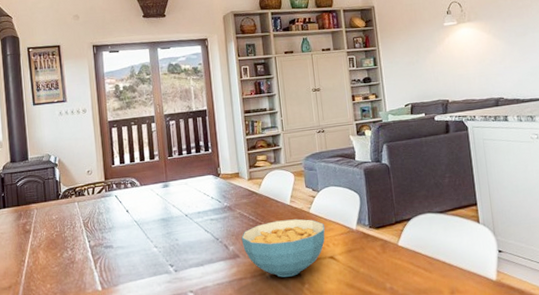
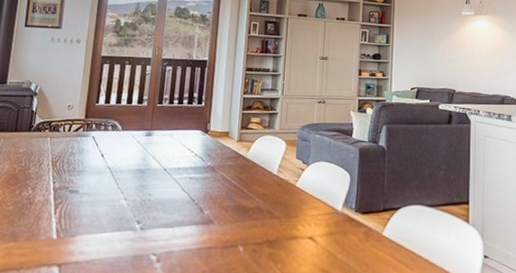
cereal bowl: present [241,219,325,278] -> none [218,190,309,253]

